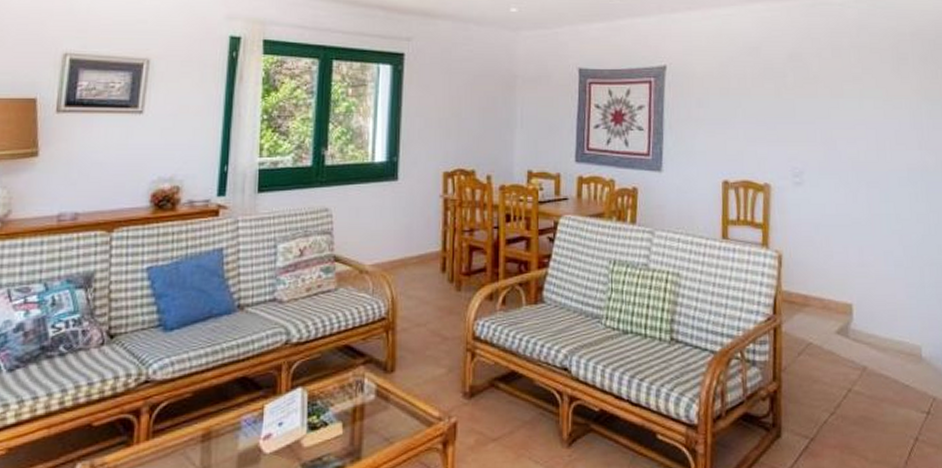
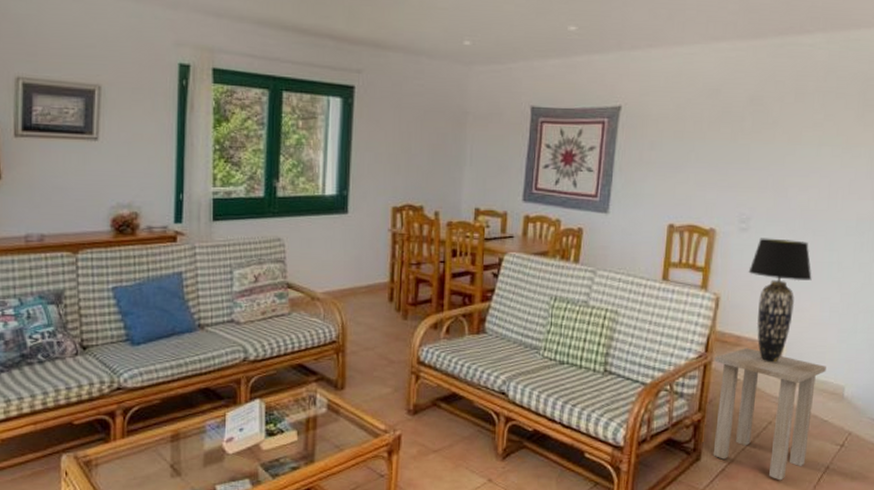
side table: none [784,308,900,457] -> present [713,348,826,481]
table lamp: none [808,191,872,324] -> present [748,238,812,364]

